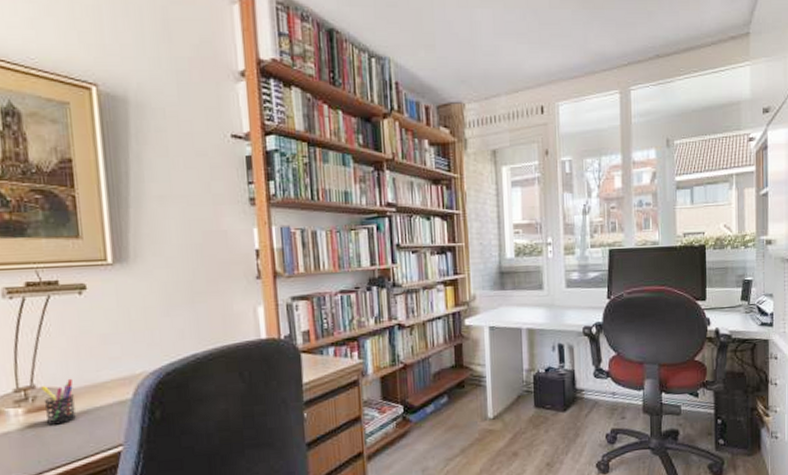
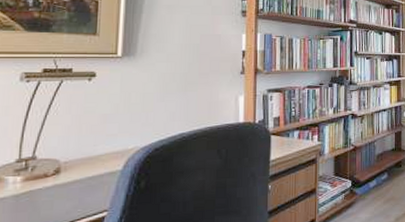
pen holder: present [40,378,76,425] -> none [41,151,71,192]

